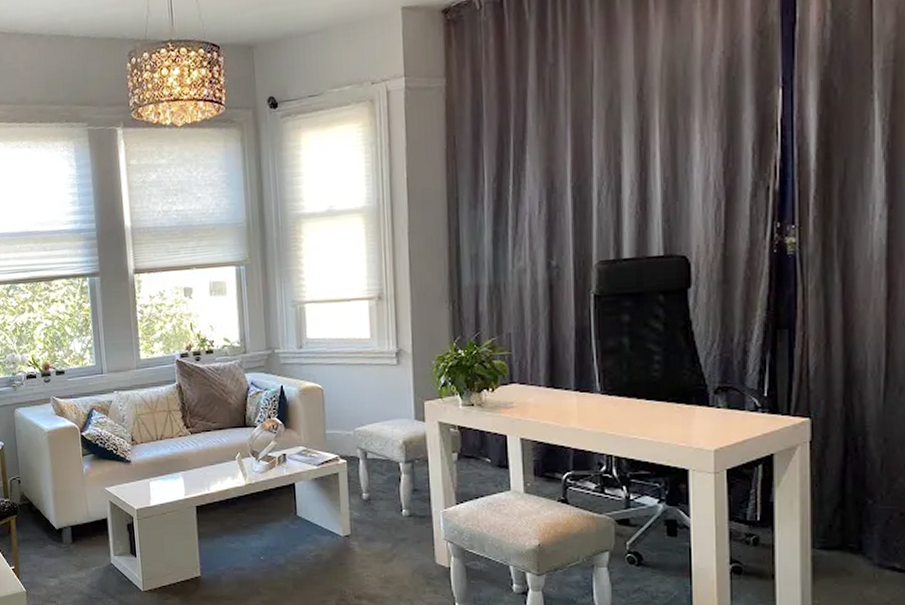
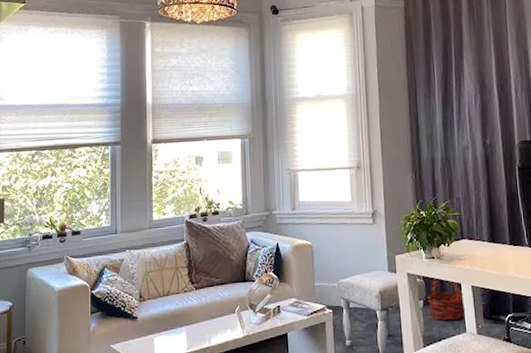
basket: none [463,429,511,477] -> present [428,279,466,321]

